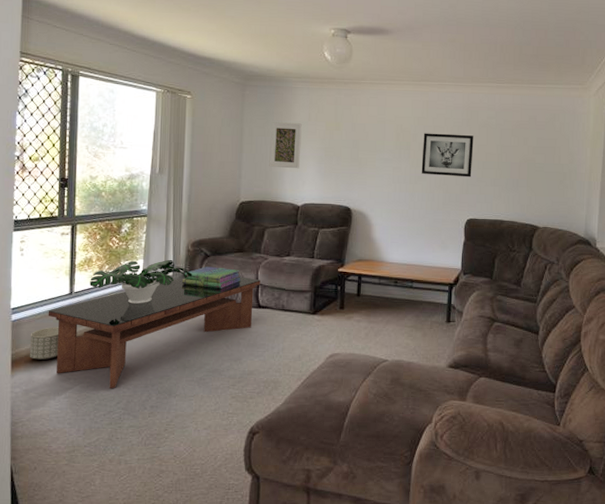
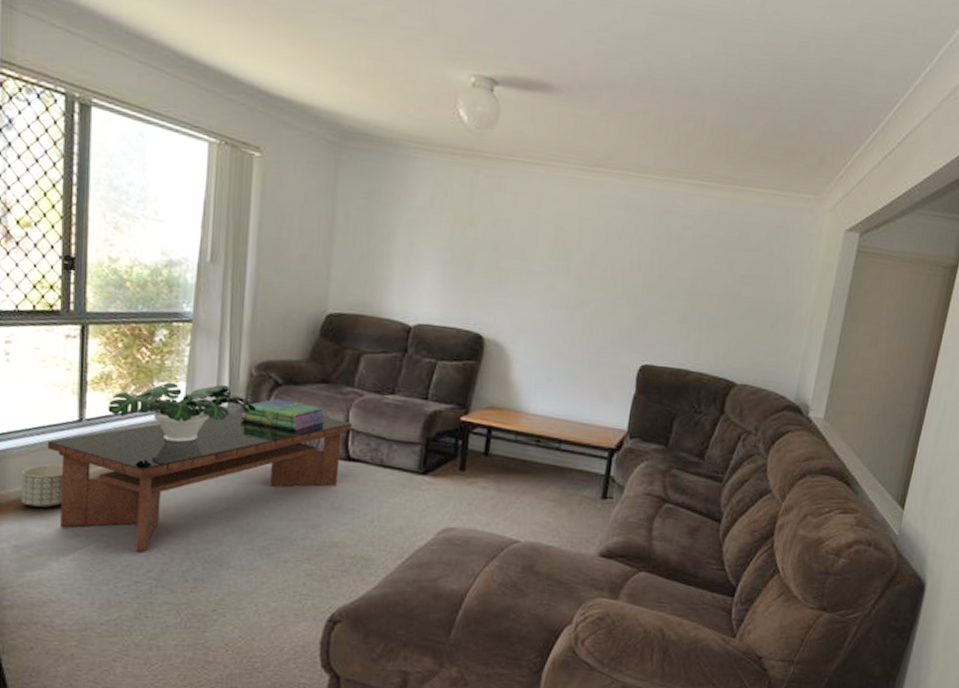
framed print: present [269,122,302,169] -> none [371,204,421,275]
wall art: present [421,133,474,178] -> none [584,240,661,309]

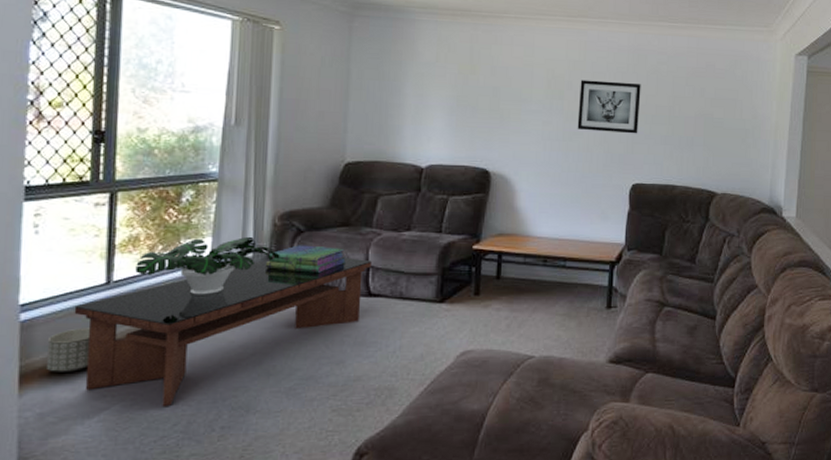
wall art: none [584,240,661,309] -> present [577,80,641,134]

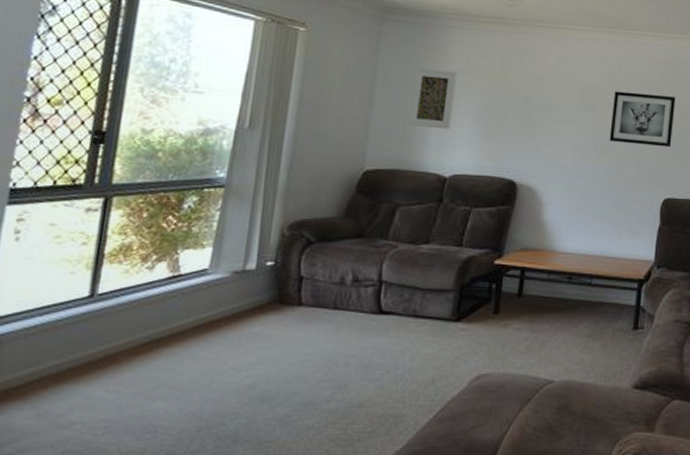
planter: present [45,328,91,372] -> none [9,346,67,396]
coffee table: present [74,258,372,407] -> none [49,271,385,437]
potted plant: present [135,236,280,295] -> none [124,247,286,311]
stack of books: present [266,245,346,273] -> none [269,257,357,288]
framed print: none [384,62,427,122] -> present [408,68,457,130]

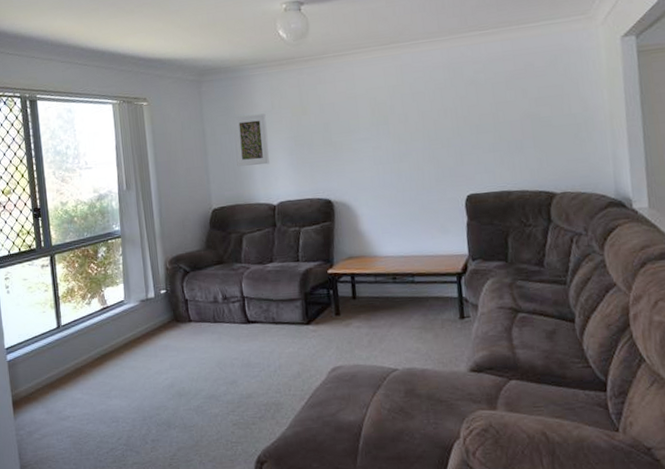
wall art: present [609,91,676,148] -> none [401,96,465,150]

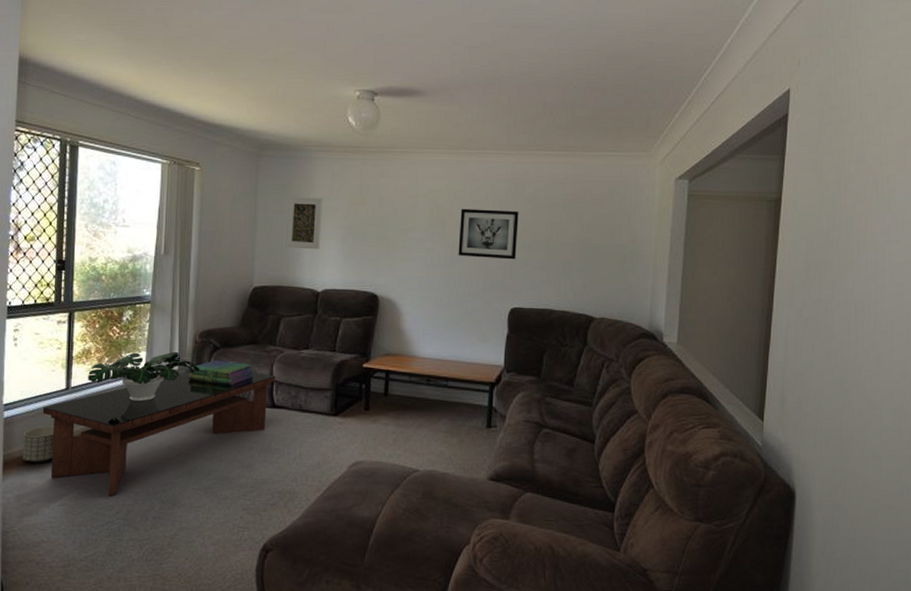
planter: none [26,363,55,399] -> present [22,425,55,462]
coffee table: none [39,291,246,425] -> present [42,371,275,497]
potted plant: none [75,280,175,332] -> present [88,351,200,402]
stack of books: none [165,283,225,307] -> present [189,360,254,385]
wall art: none [401,96,465,150] -> present [458,208,519,260]

